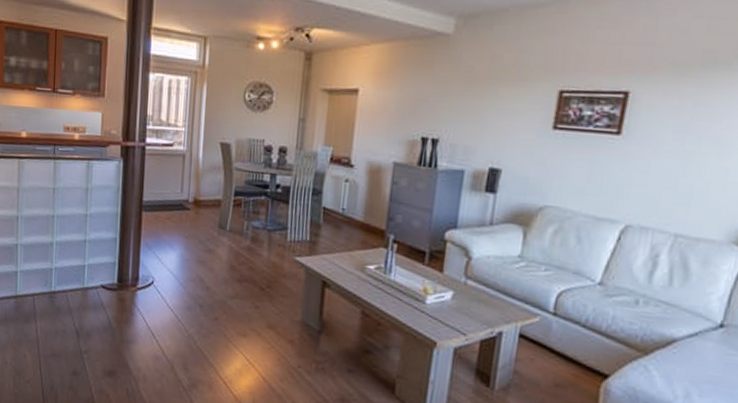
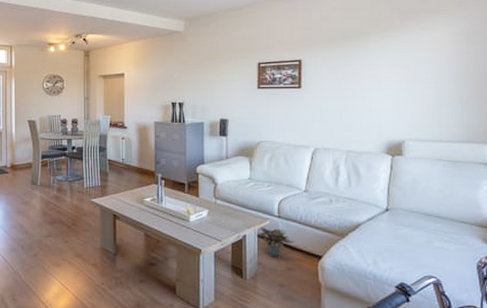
potted plant: none [516,324,573,369] -> present [255,227,295,258]

